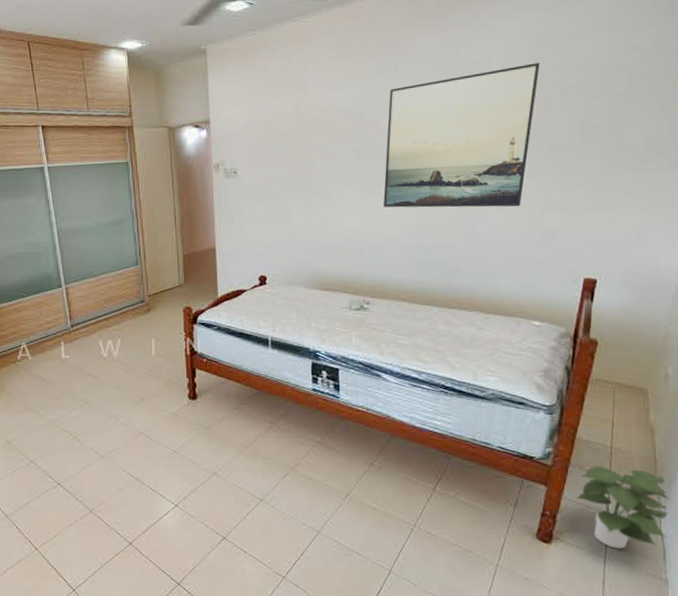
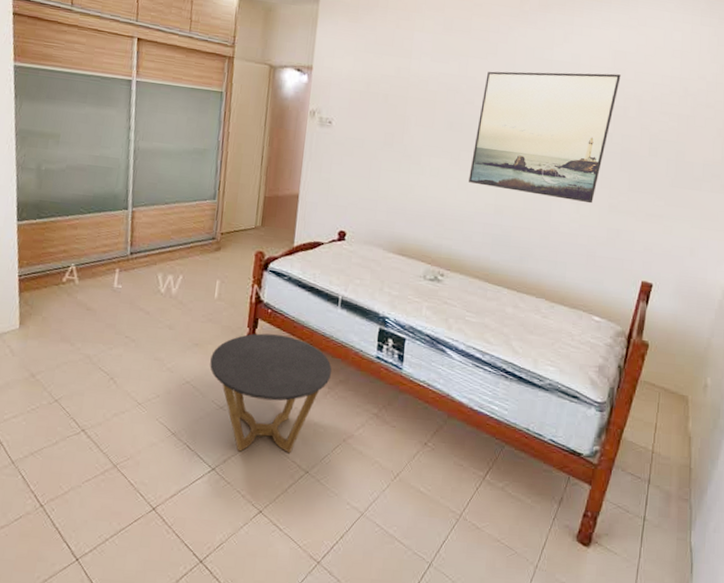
side table: none [158,381,271,488] -> present [210,333,332,454]
potted plant: present [575,466,670,549] -> none [616,469,701,558]

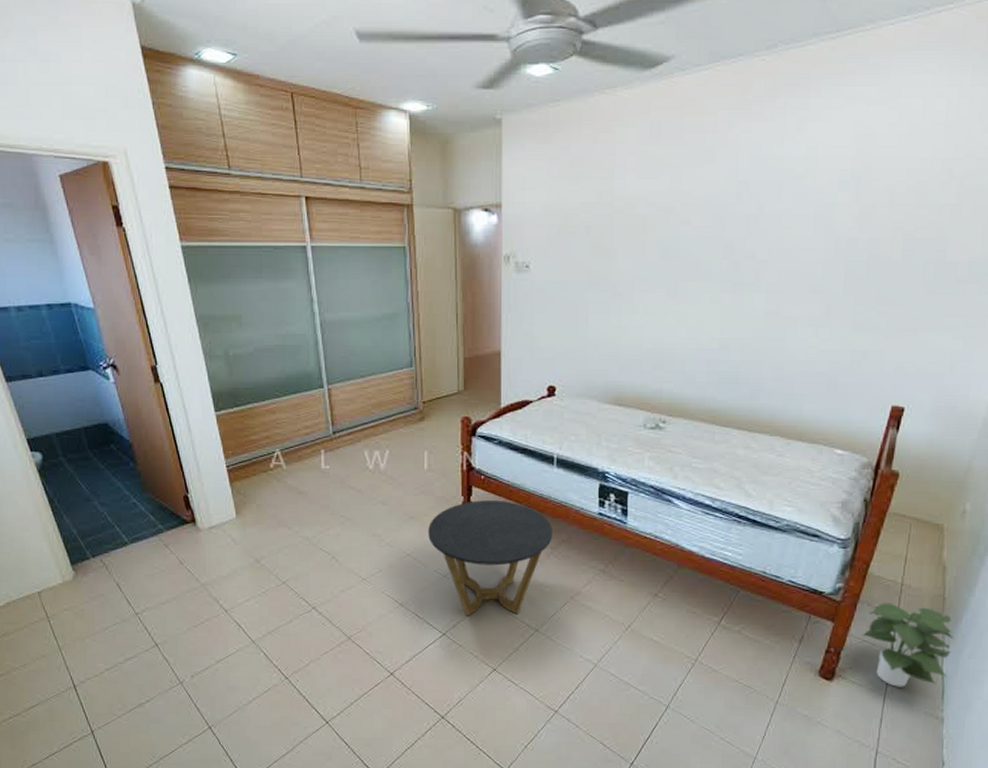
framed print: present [469,71,621,204] -> none [689,164,868,325]
potted plant: none [616,469,701,558] -> present [861,603,955,687]

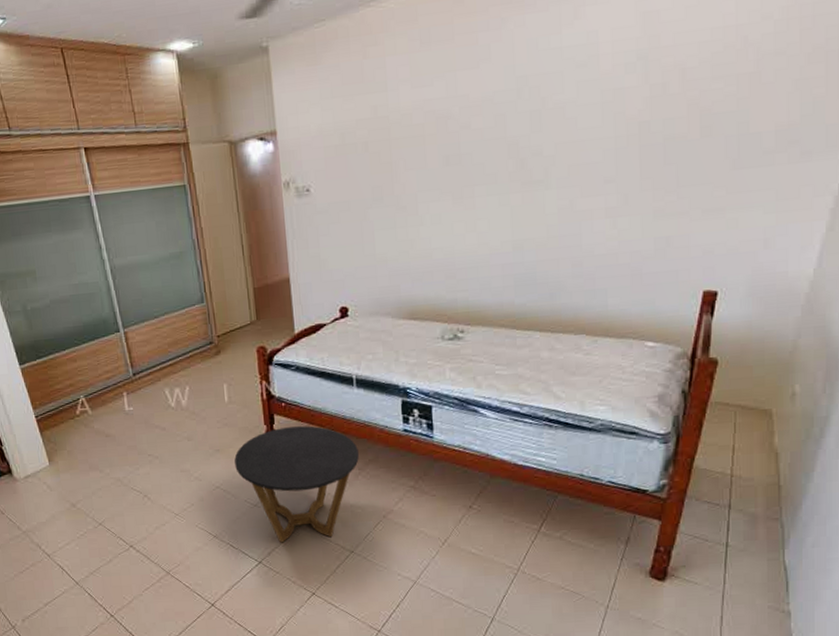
potted plant: present [861,603,955,687] -> none [692,496,795,583]

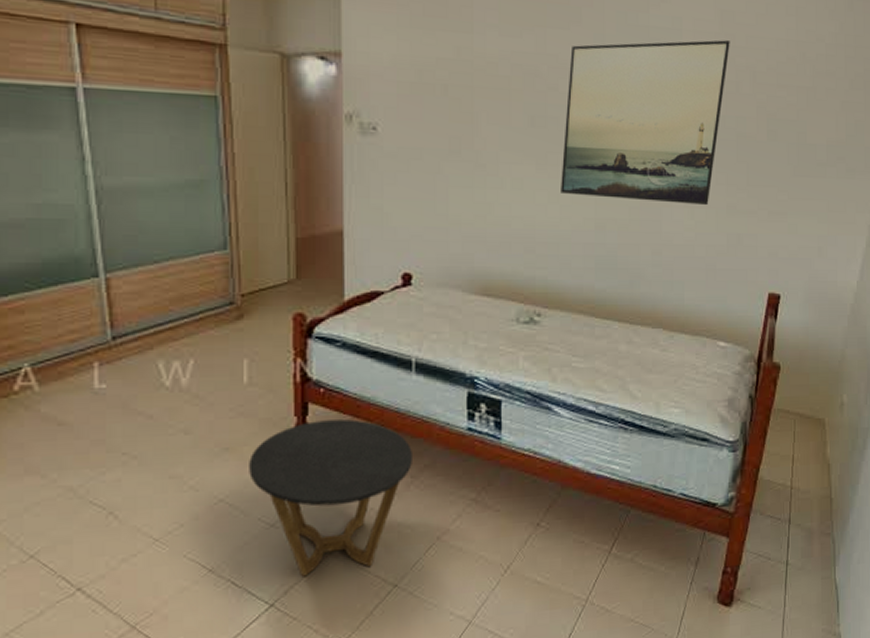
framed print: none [477,42,655,222] -> present [561,40,730,206]

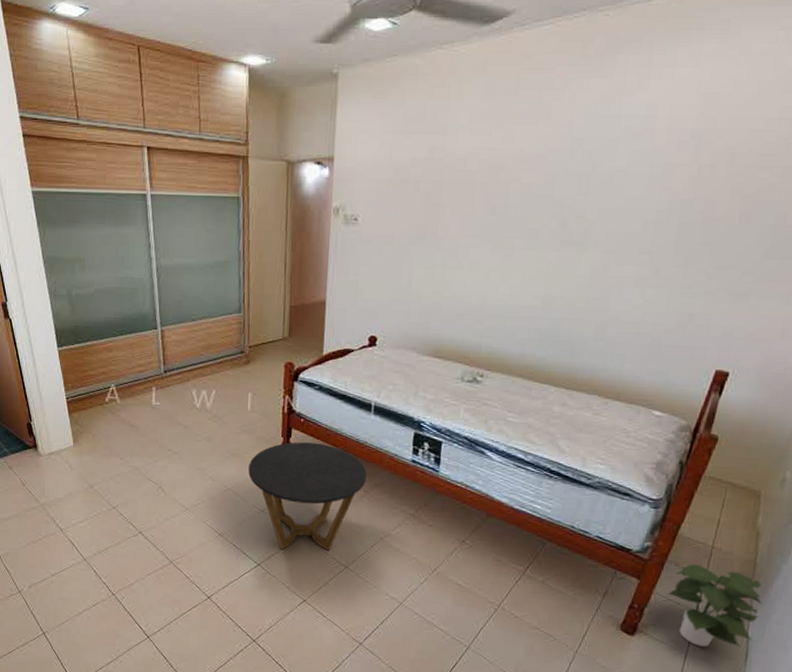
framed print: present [561,40,730,206] -> none [513,124,710,286]
potted plant: none [757,509,844,605] -> present [667,564,763,648]

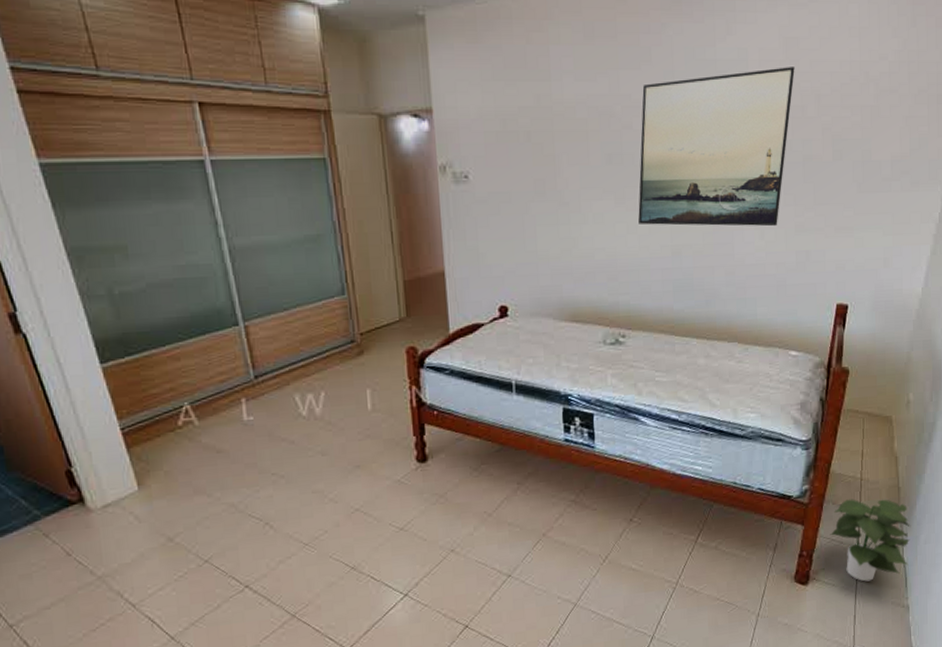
side table: present [248,442,367,551] -> none [378,436,518,571]
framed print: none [513,124,710,286] -> present [638,67,795,227]

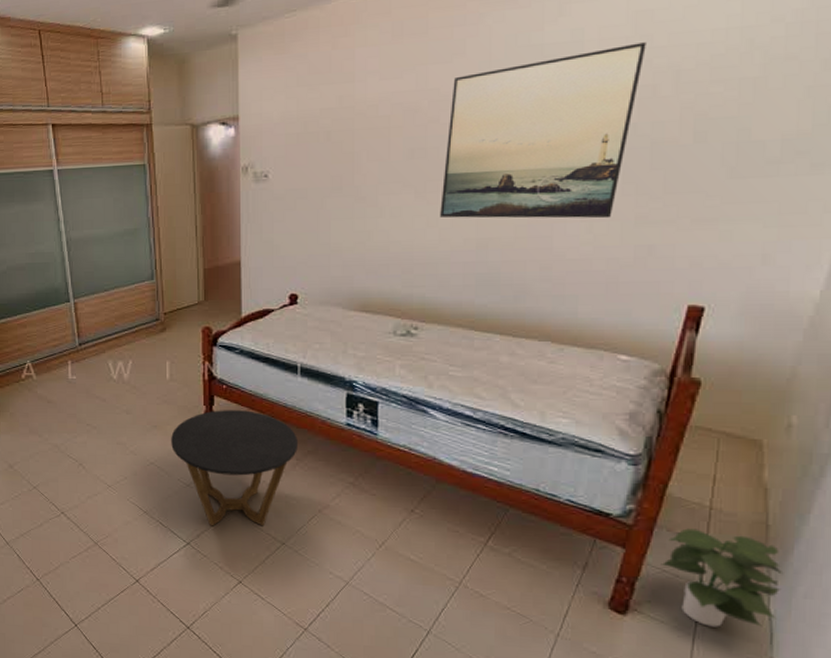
side table: none [378,436,518,571] -> present [171,410,298,527]

